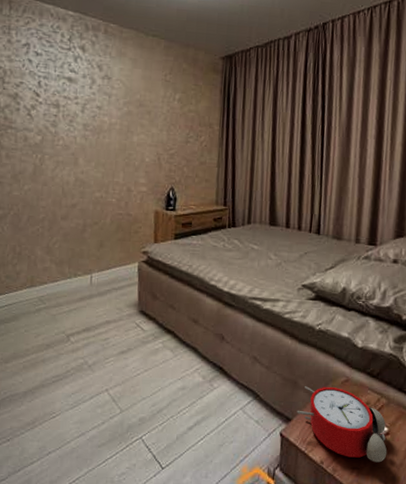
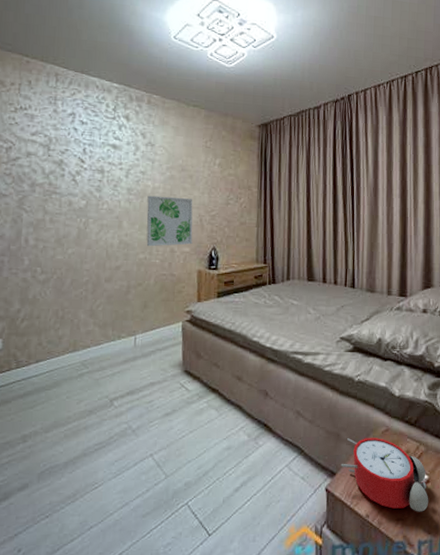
wall art: none [102,131,151,185] -> present [146,195,193,247]

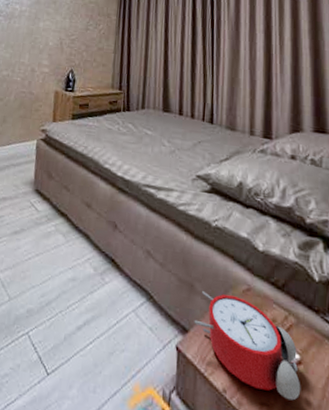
wall art: present [146,195,193,247] -> none [10,17,55,66]

